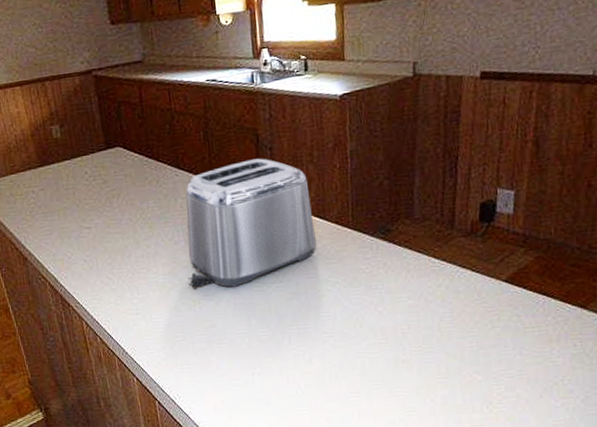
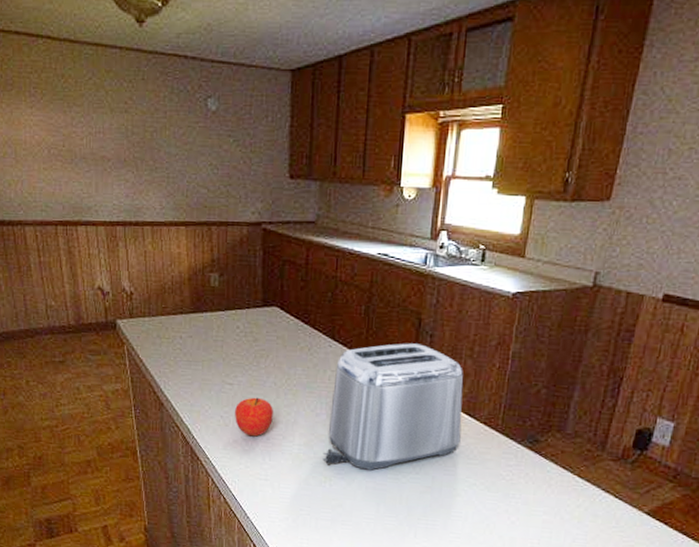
fruit: none [96,236,134,275] -> present [235,397,273,437]

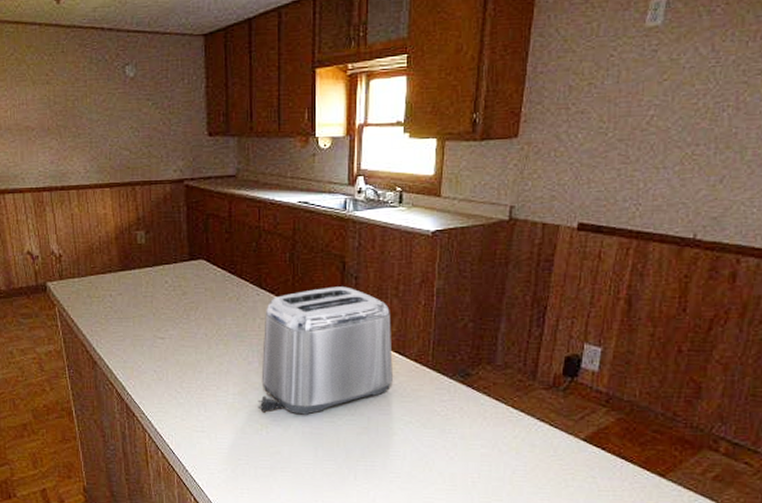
fruit: present [235,397,273,437] -> none [168,350,206,389]

